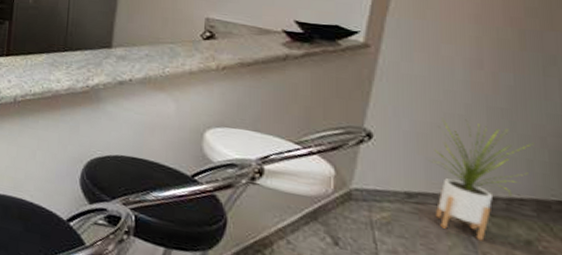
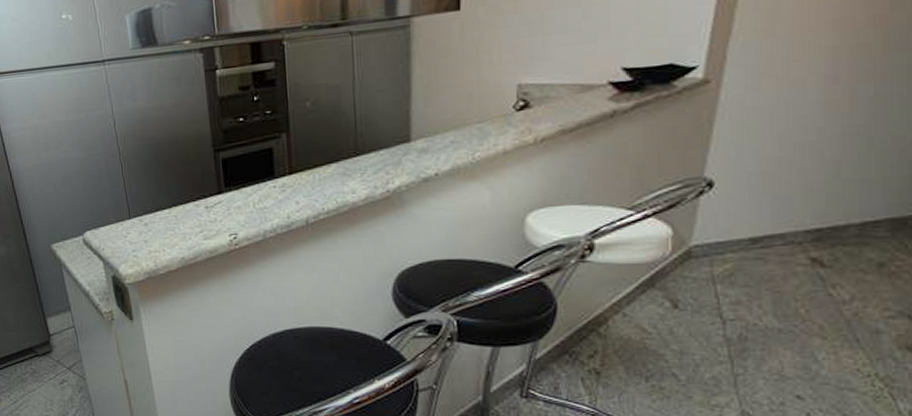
house plant: present [429,117,534,241] -> none [776,145,893,274]

